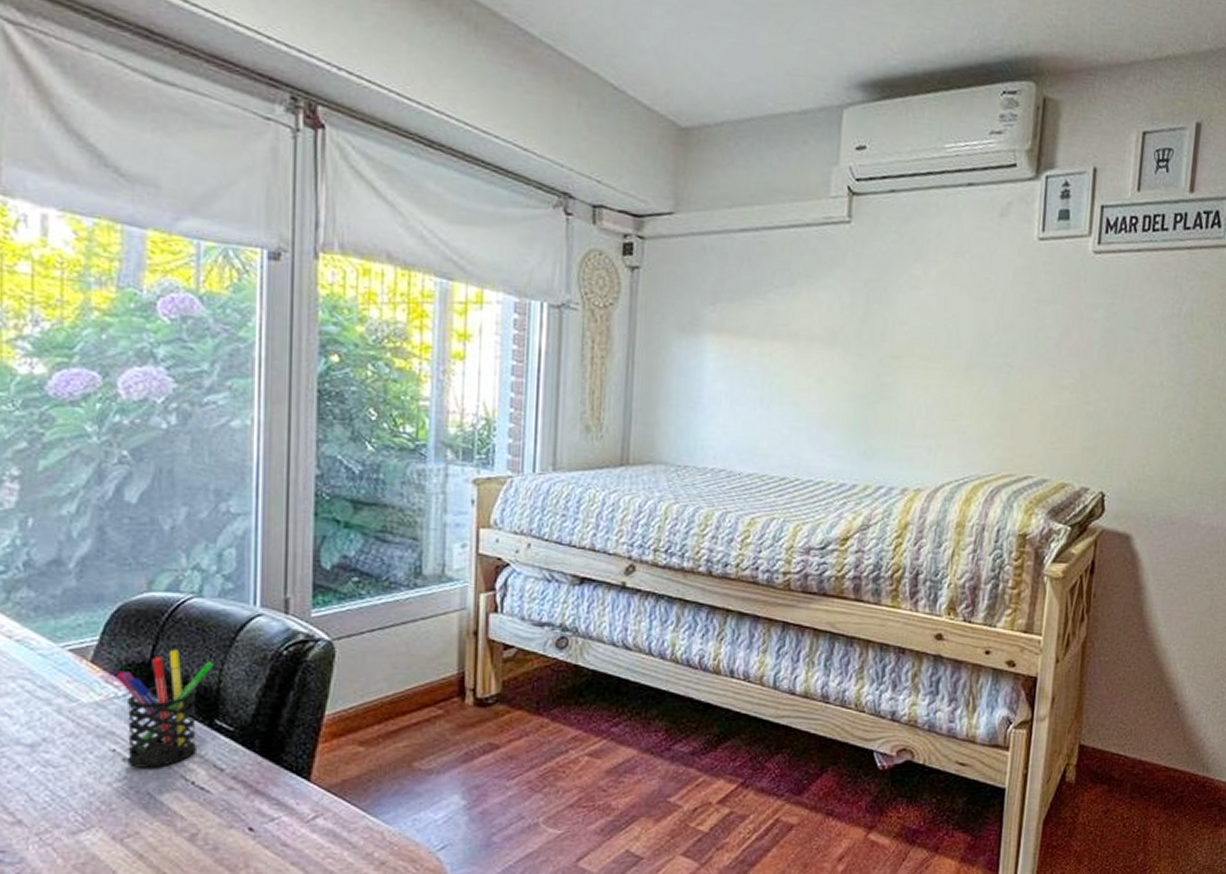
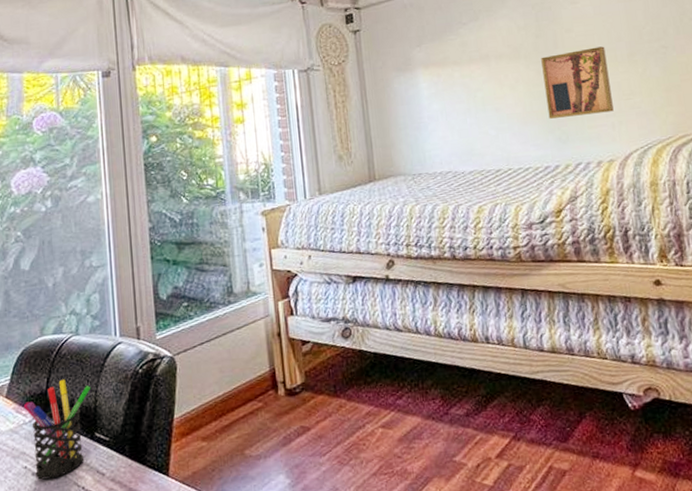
wall art: none [856,349,941,432] -> present [541,46,614,119]

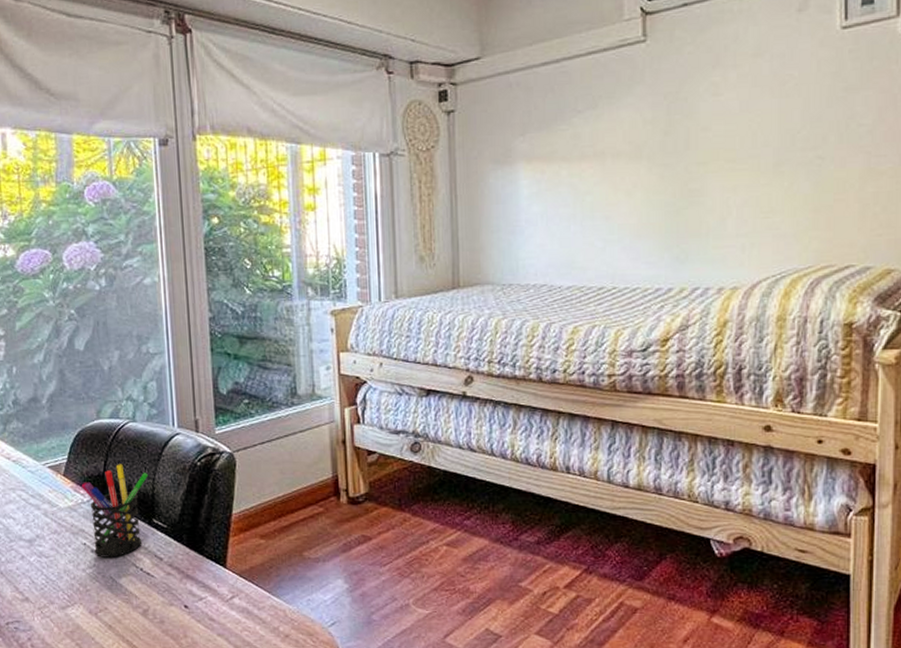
wall art: present [541,46,614,119] -> none [667,151,747,234]

